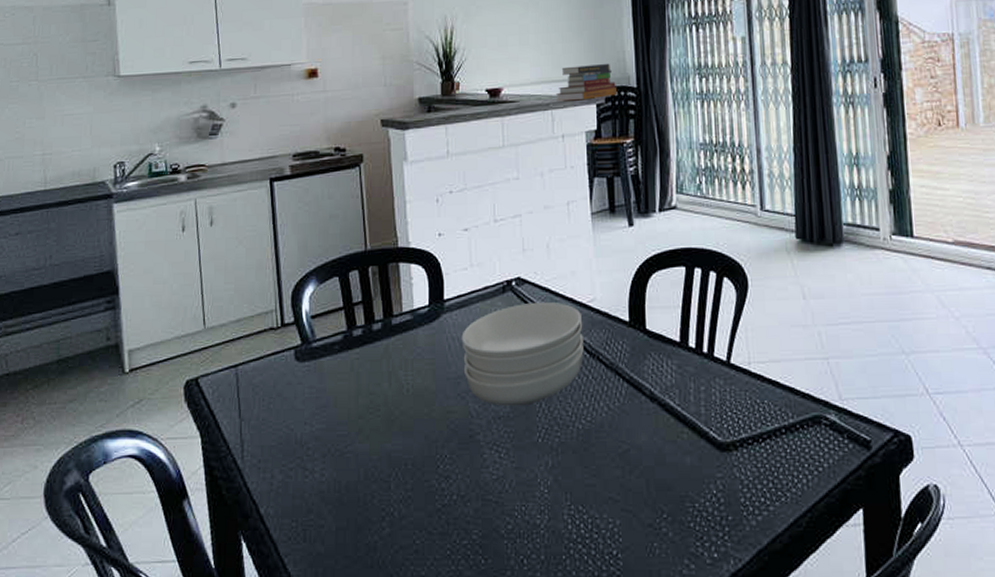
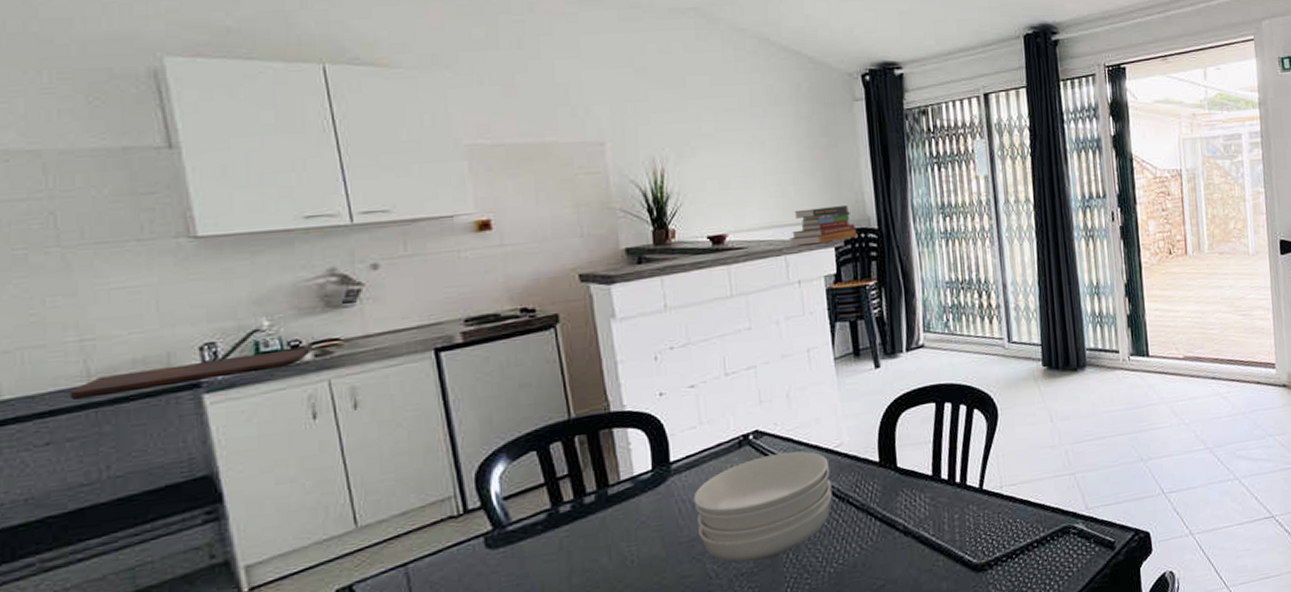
cutting board: none [33,171,184,201] -> present [69,347,309,400]

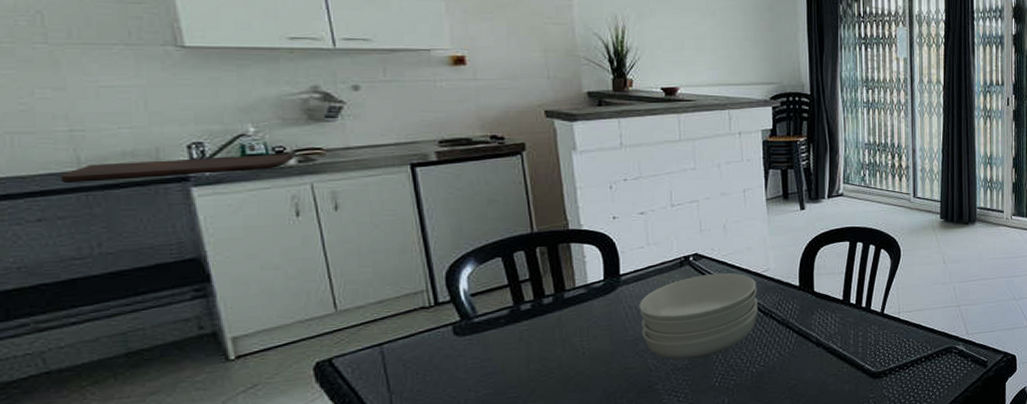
books: present [789,206,858,247] -> none [733,72,793,103]

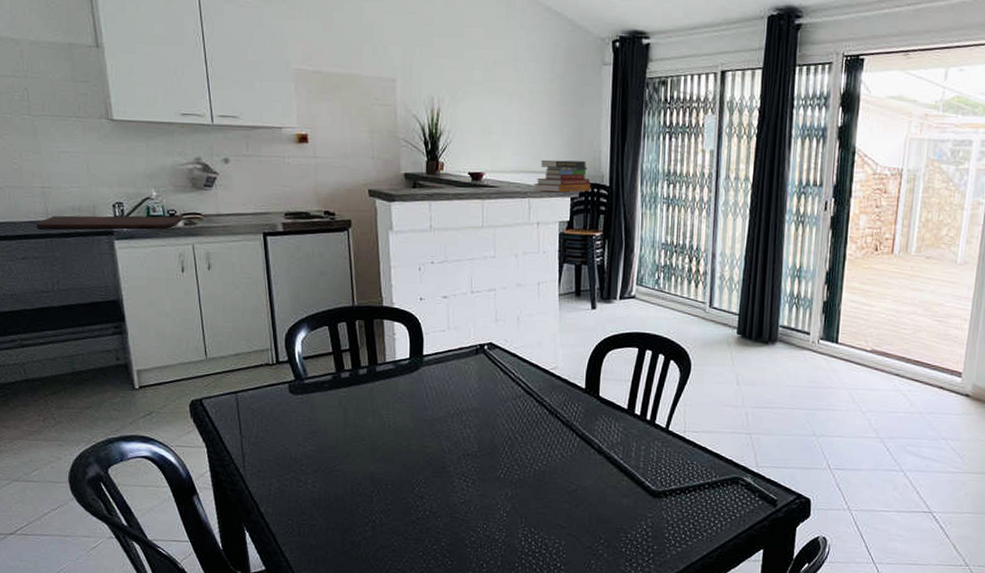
bowl: present [639,272,758,360] -> none [438,364,545,448]
books: none [733,72,793,103] -> present [534,159,591,193]

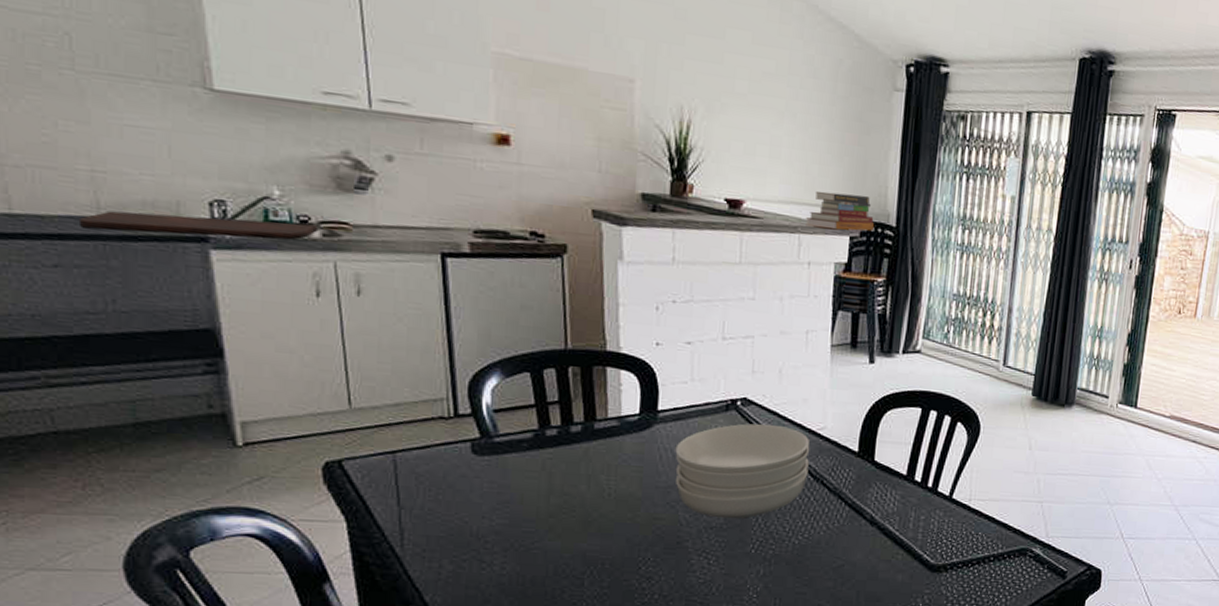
bowl: none [438,364,545,448] -> present [675,423,810,519]

